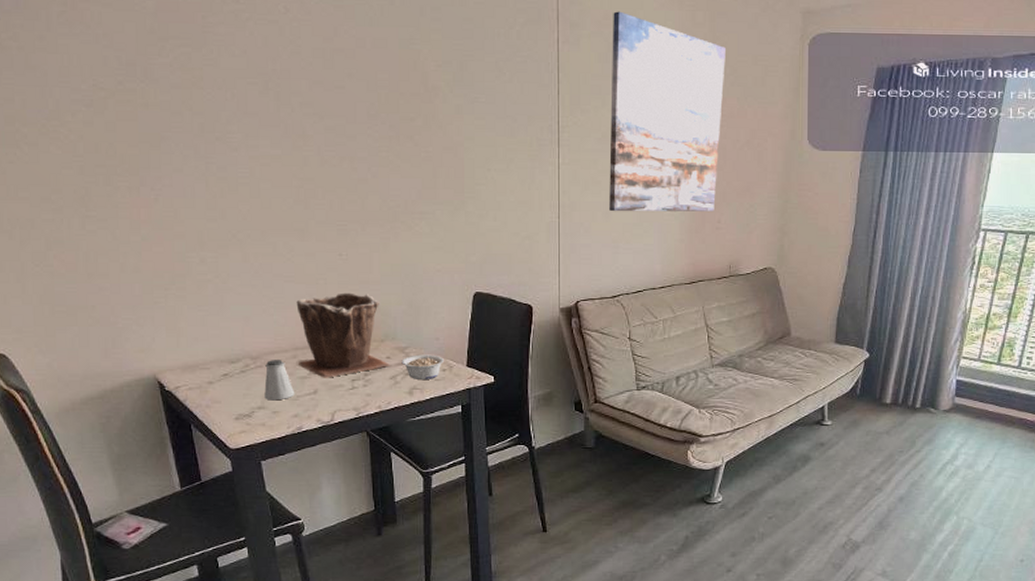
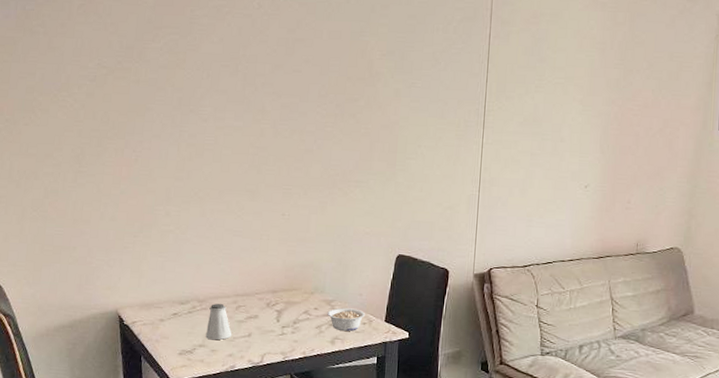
plant pot: present [296,292,389,378] -> none [238,248,316,324]
wall art: present [609,11,726,212] -> none [526,11,643,192]

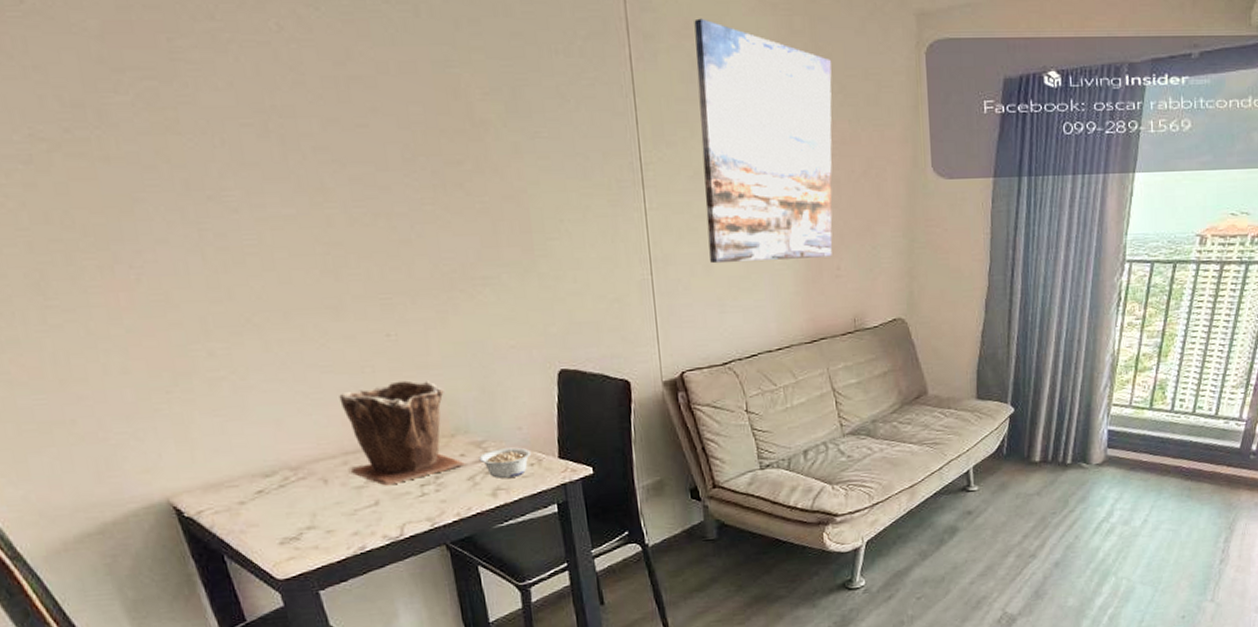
saltshaker: present [206,304,232,341] -> none [309,468,352,518]
plant pot: none [238,248,316,324] -> present [339,380,465,486]
wall art: none [526,11,643,192] -> present [694,18,833,264]

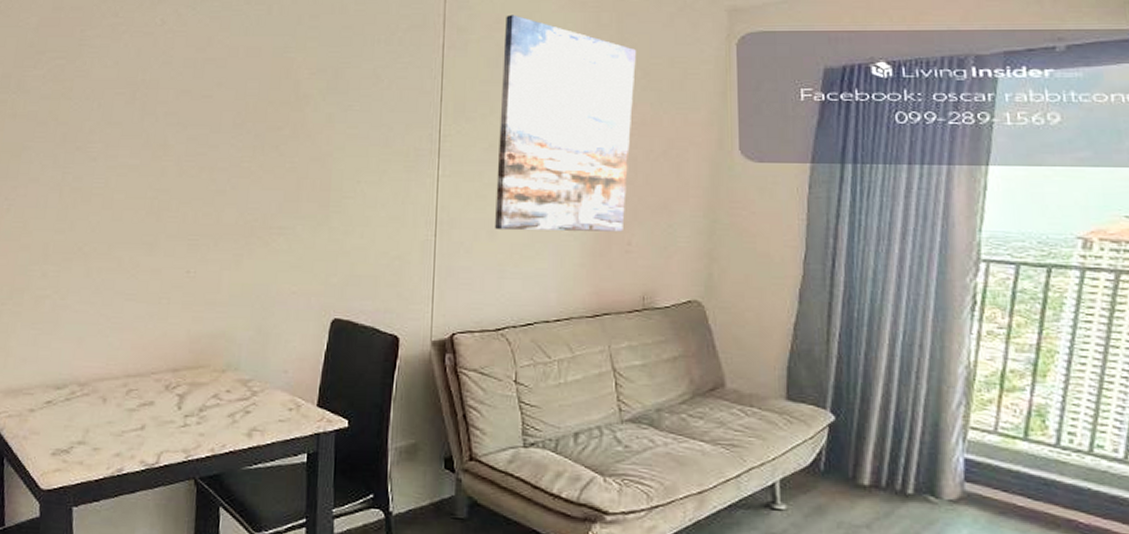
plant pot: present [339,380,465,486] -> none [128,314,229,412]
legume: present [479,447,530,479] -> none [242,389,291,421]

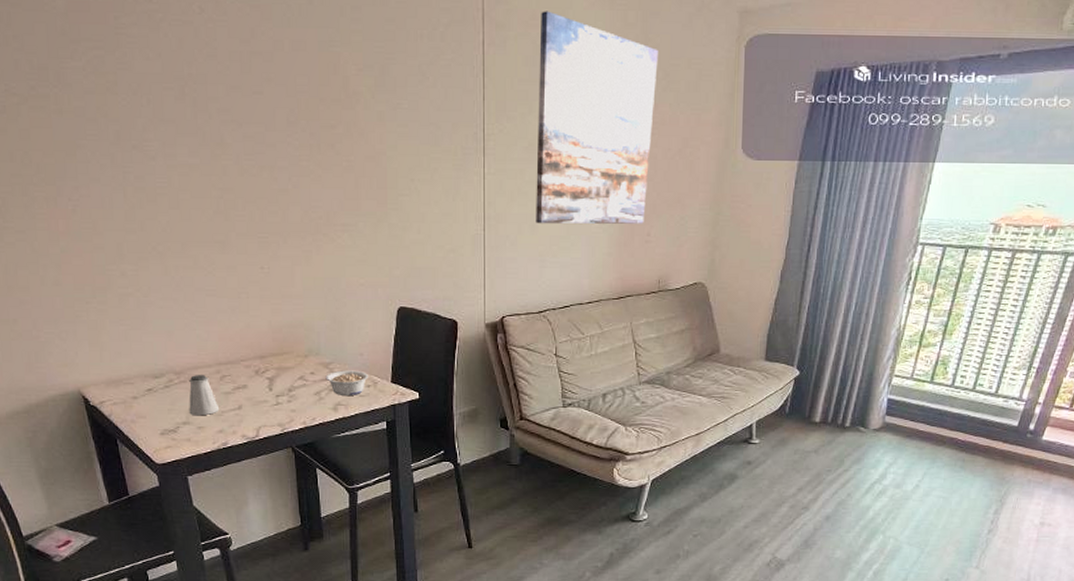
saltshaker: none [87,387,121,436] -> present [189,375,220,416]
legume: none [242,389,291,421] -> present [325,370,368,397]

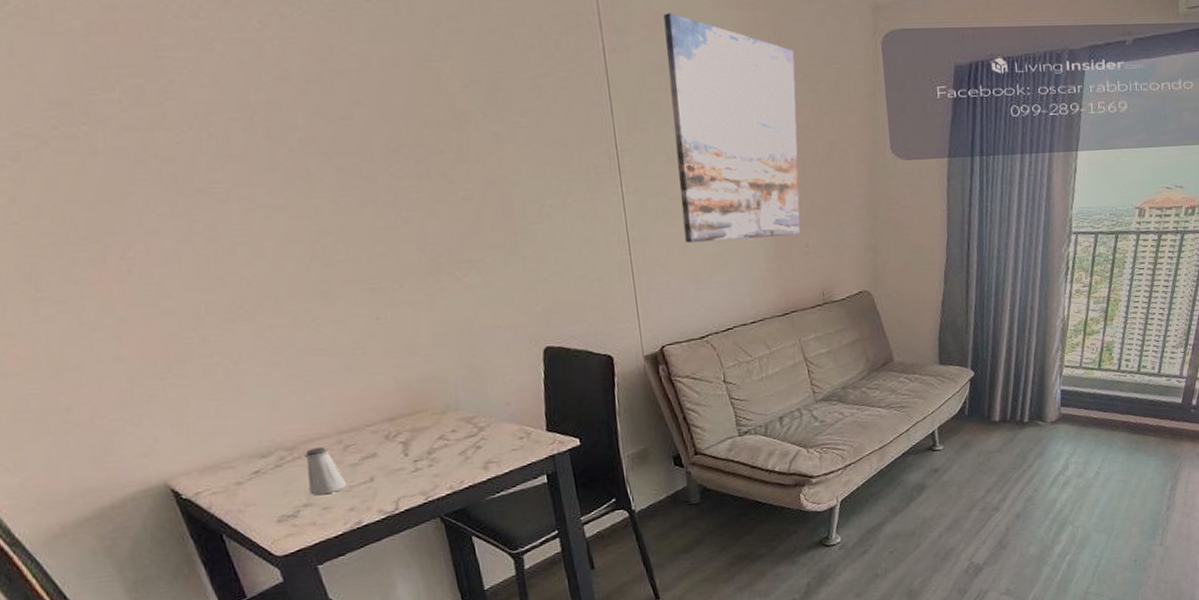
legume: present [325,370,368,397] -> none [469,422,519,453]

